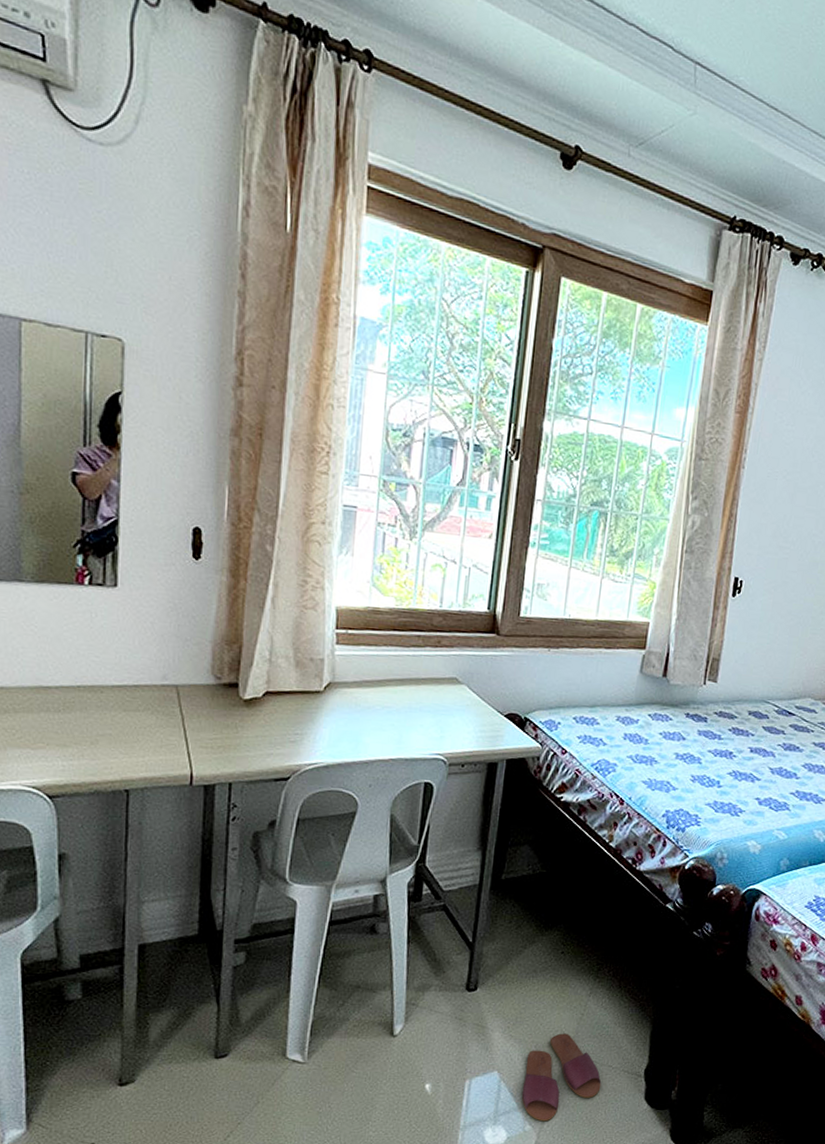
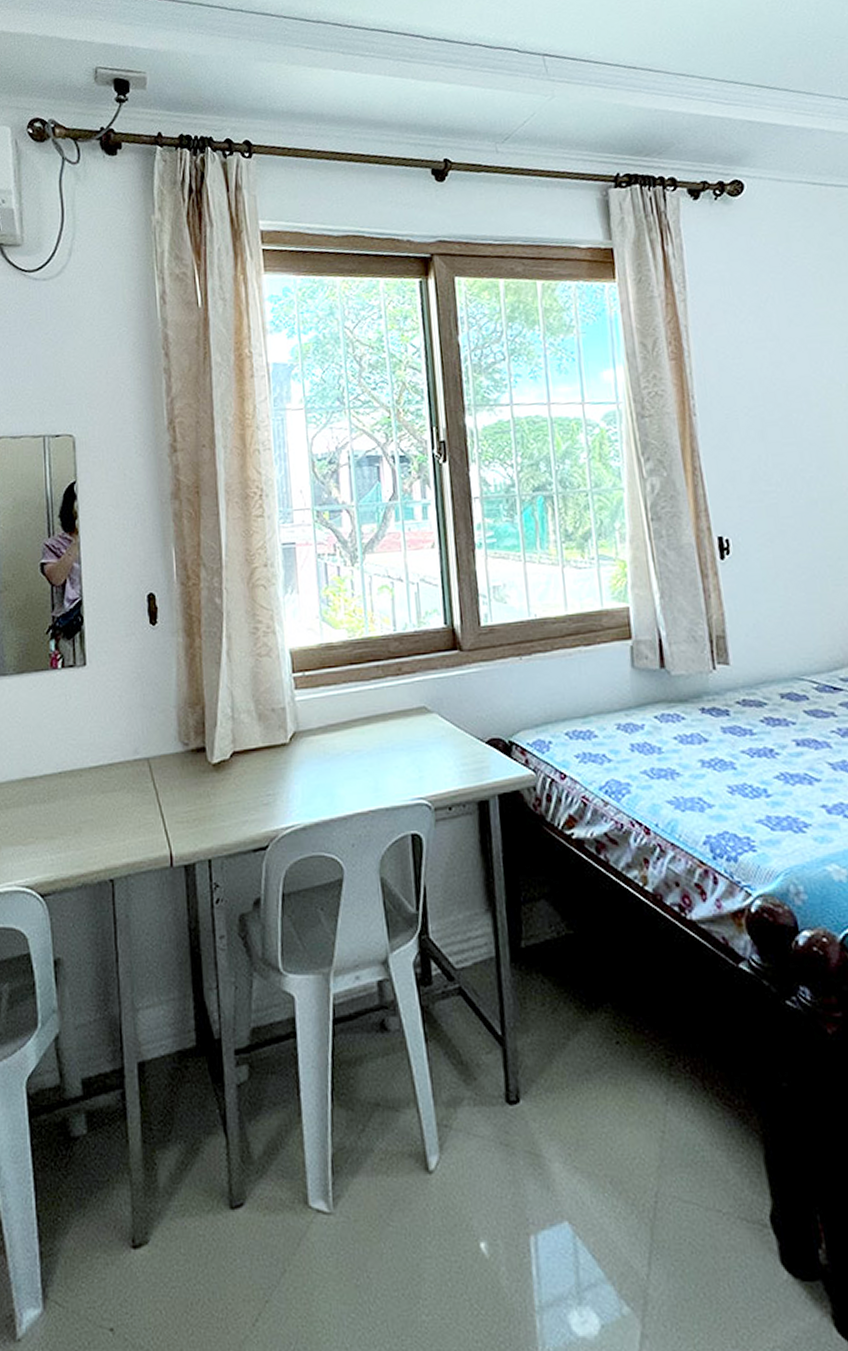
slippers: present [521,1033,602,1122] -> none [602,1161,714,1301]

